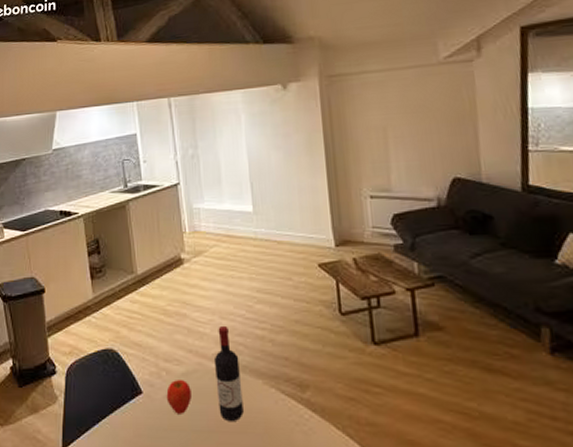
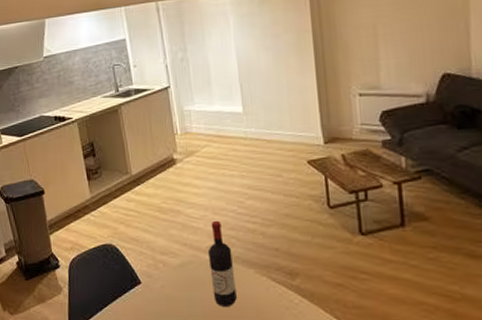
apple: present [166,380,191,414] -> none [163,271,188,301]

